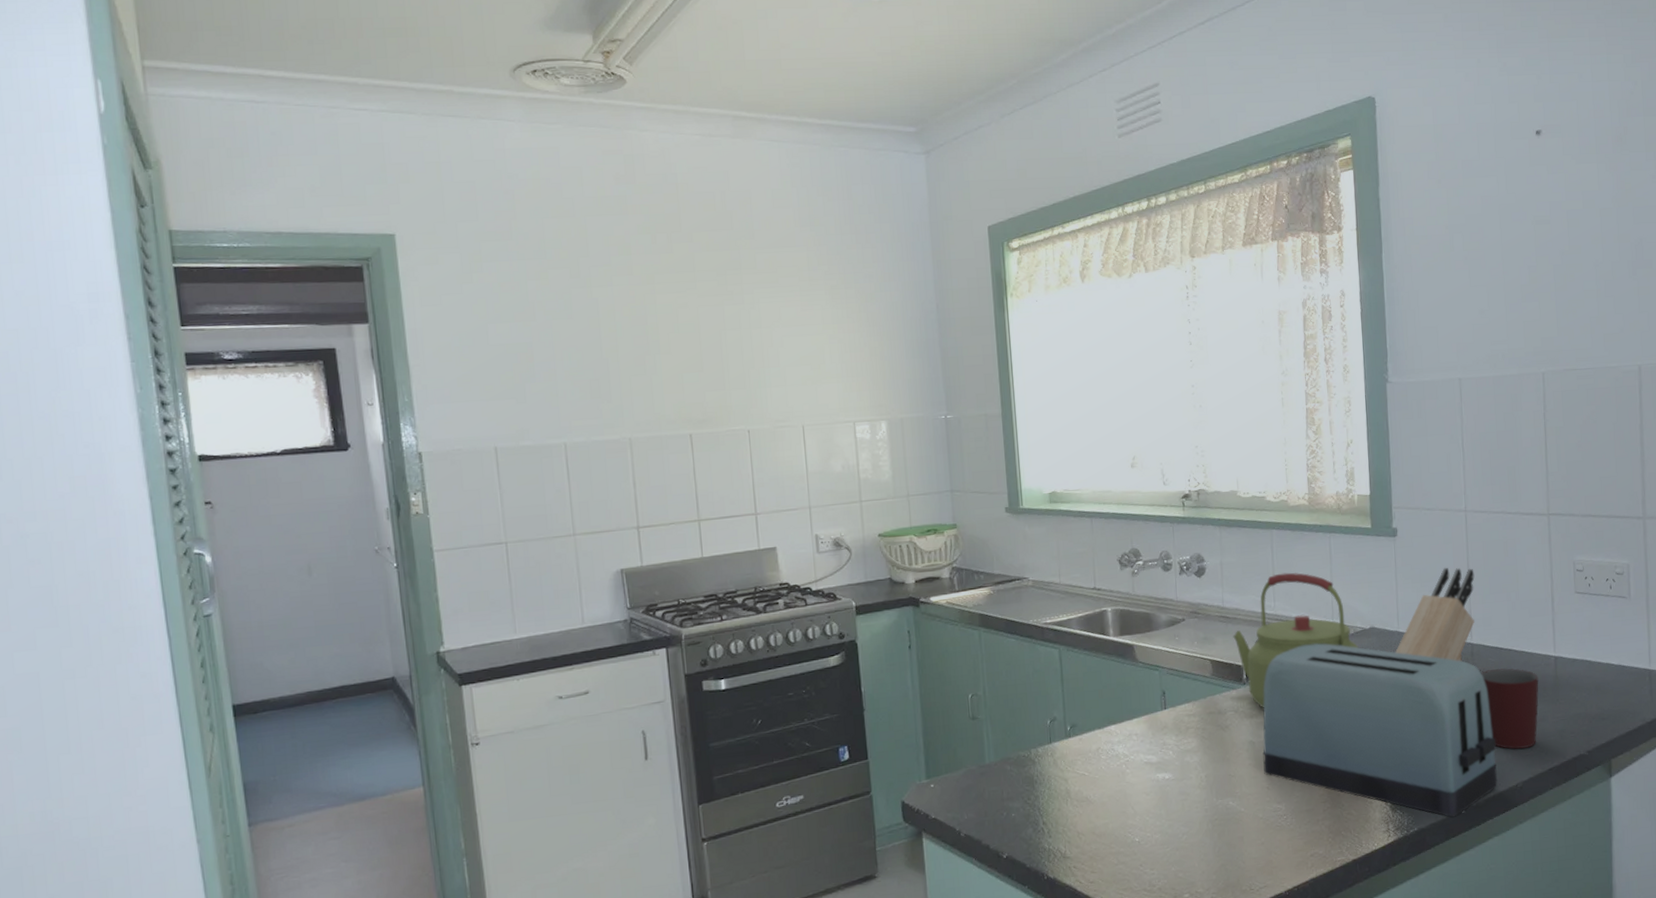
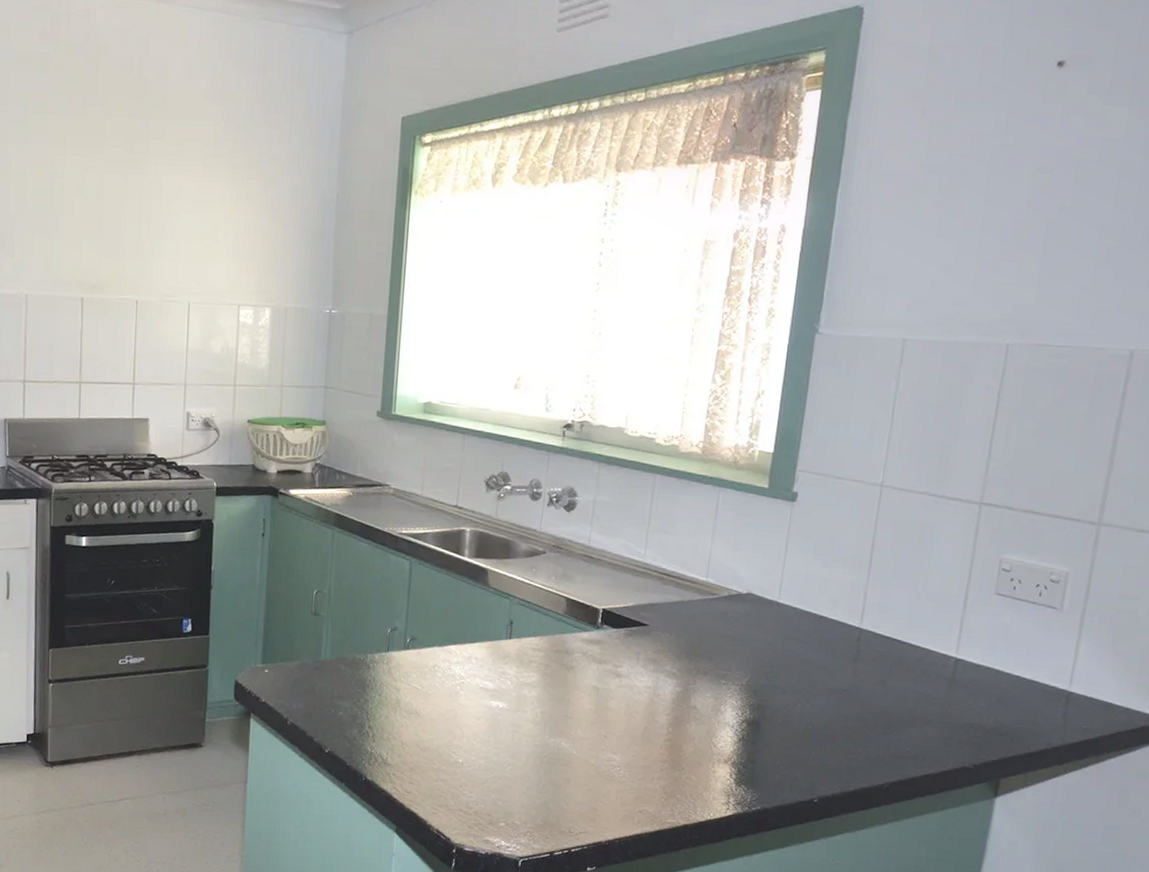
kettle: present [1233,572,1359,708] -> none [594,521,731,656]
toaster: present [1263,643,1498,818] -> none [603,599,869,804]
knife block: present [1395,567,1475,662] -> none [771,542,879,646]
mug: present [1481,668,1539,749] -> none [863,659,932,749]

